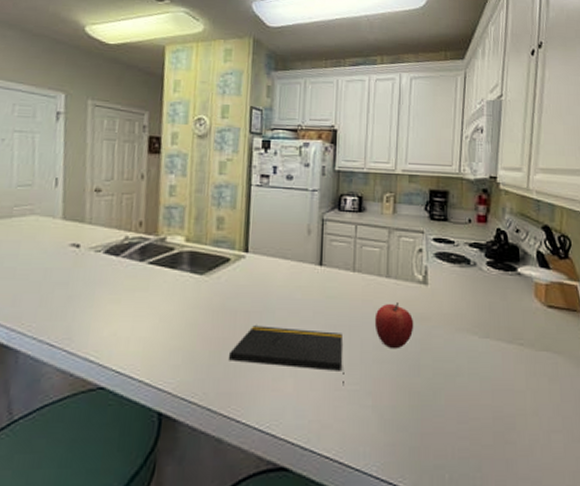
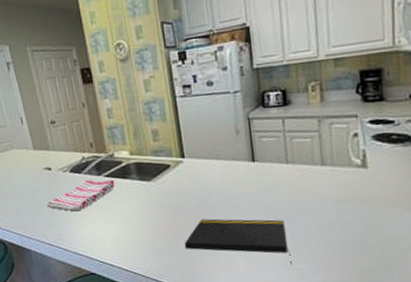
dish towel: none [59,264,159,304] -> present [46,179,115,212]
fruit: present [374,301,414,349] -> none [314,187,357,231]

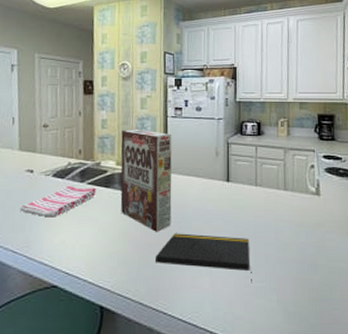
cereal box: none [129,114,197,219] -> present [120,128,172,232]

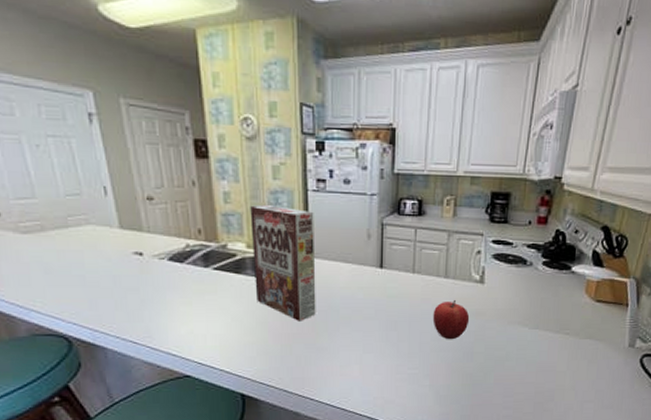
dish towel: present [19,185,96,218] -> none [132,270,225,306]
notepad: present [154,233,252,284] -> none [298,322,405,371]
fruit: none [275,210,310,252] -> present [432,299,470,340]

